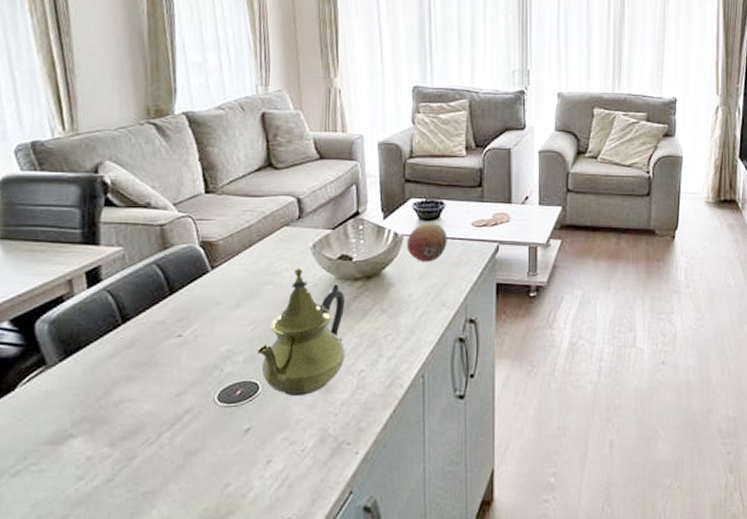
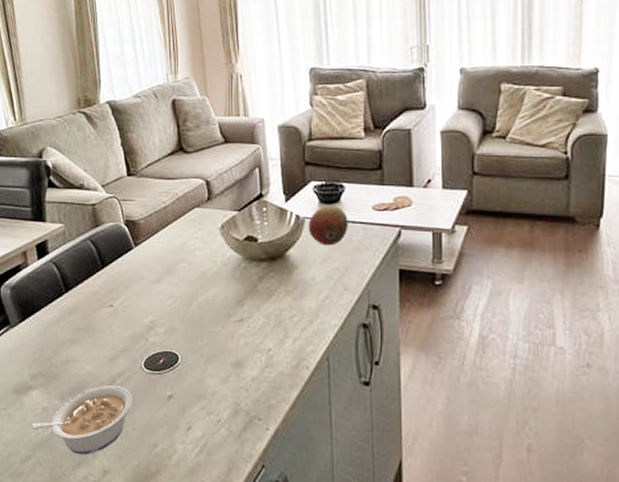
legume: none [70,424,203,507] -> present [31,385,133,455]
teapot: present [256,267,346,397] -> none [175,247,254,370]

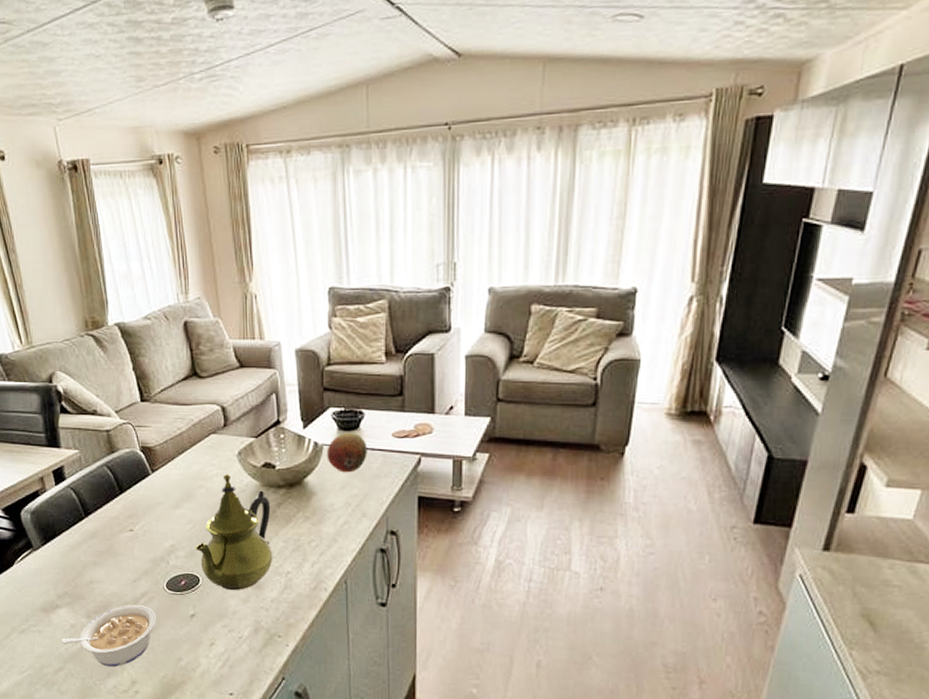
teapot: none [175,247,254,370] -> present [195,473,273,591]

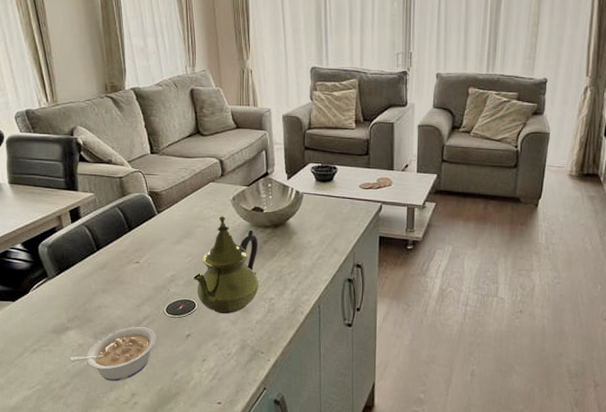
fruit: present [326,432,367,473] -> none [306,183,339,216]

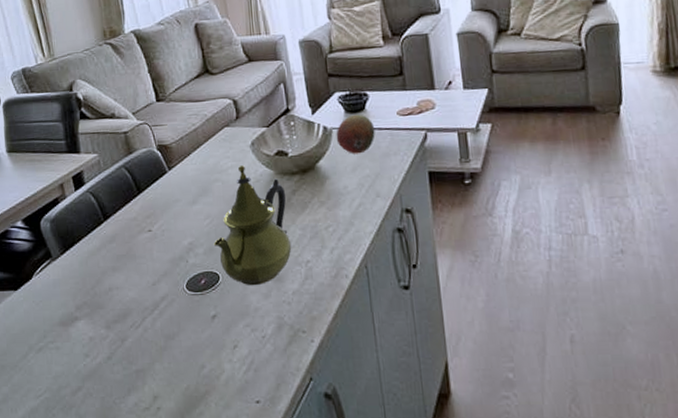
legume: present [69,327,157,382] -> none [79,310,178,382]
fruit: none [306,183,339,216] -> present [336,114,375,154]

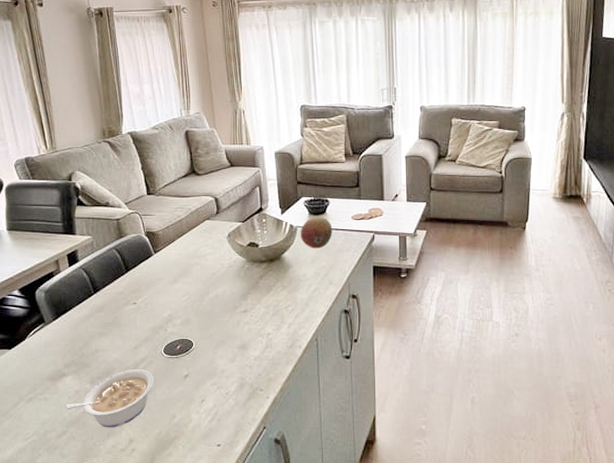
legume: none [79,310,178,382] -> present [65,369,154,428]
teapot: present [213,164,292,286] -> none [189,252,256,352]

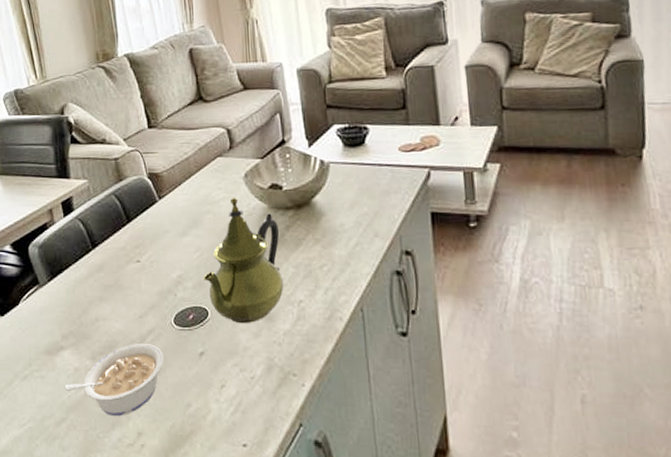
teapot: none [189,252,256,352] -> present [203,197,284,324]
fruit: present [300,216,332,249] -> none [333,148,375,191]

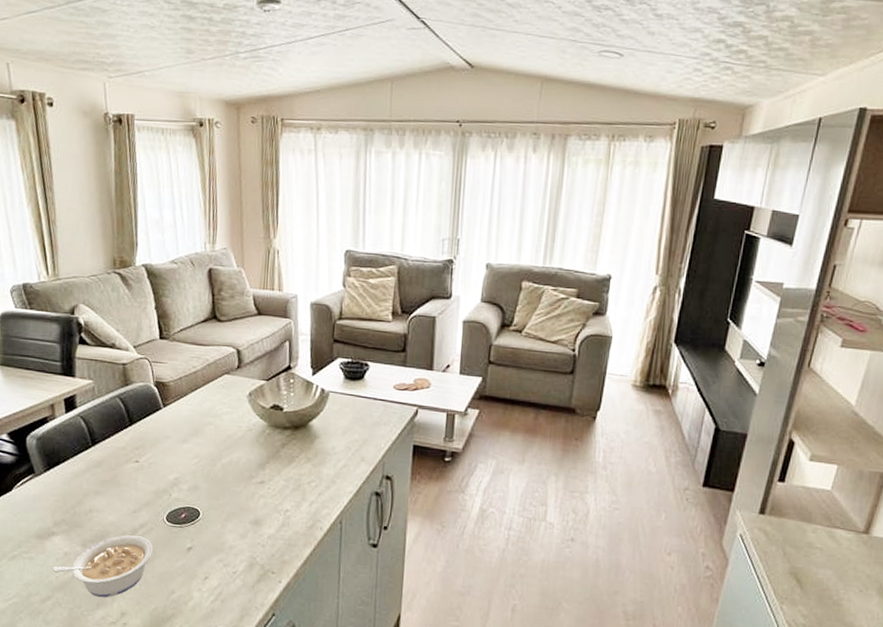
teapot: present [203,197,284,324] -> none [198,412,276,526]

